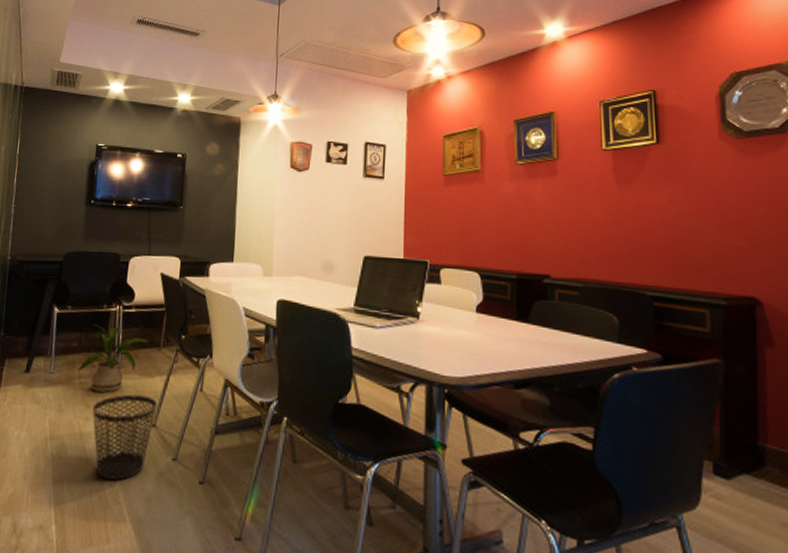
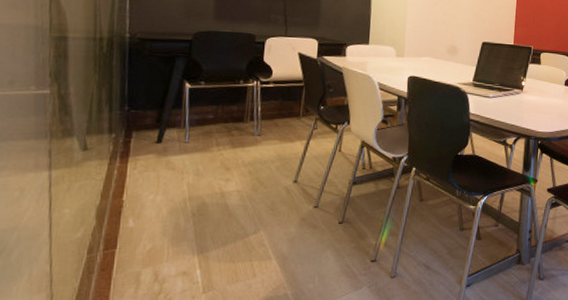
house plant: present [77,323,149,393] -> none [215,97,288,157]
wastebasket: present [92,394,157,480] -> none [232,157,298,228]

